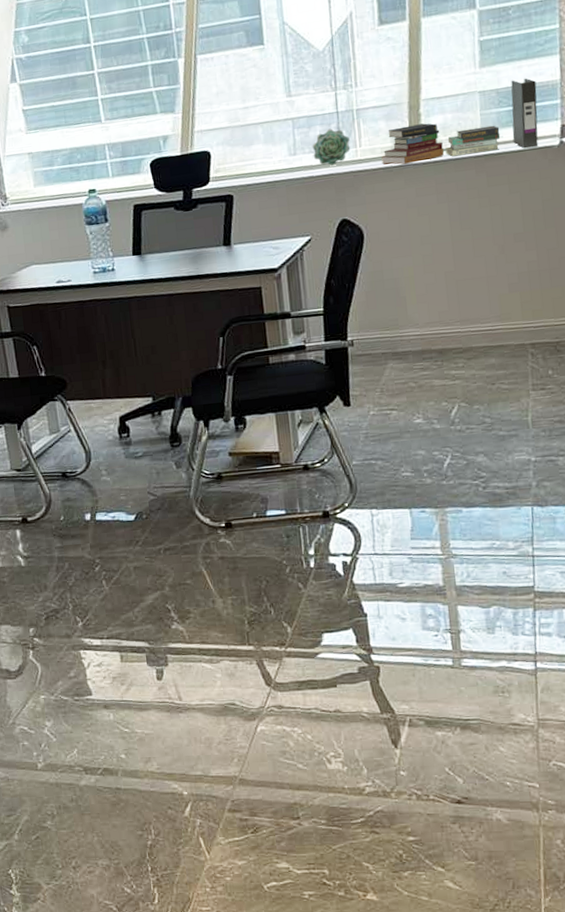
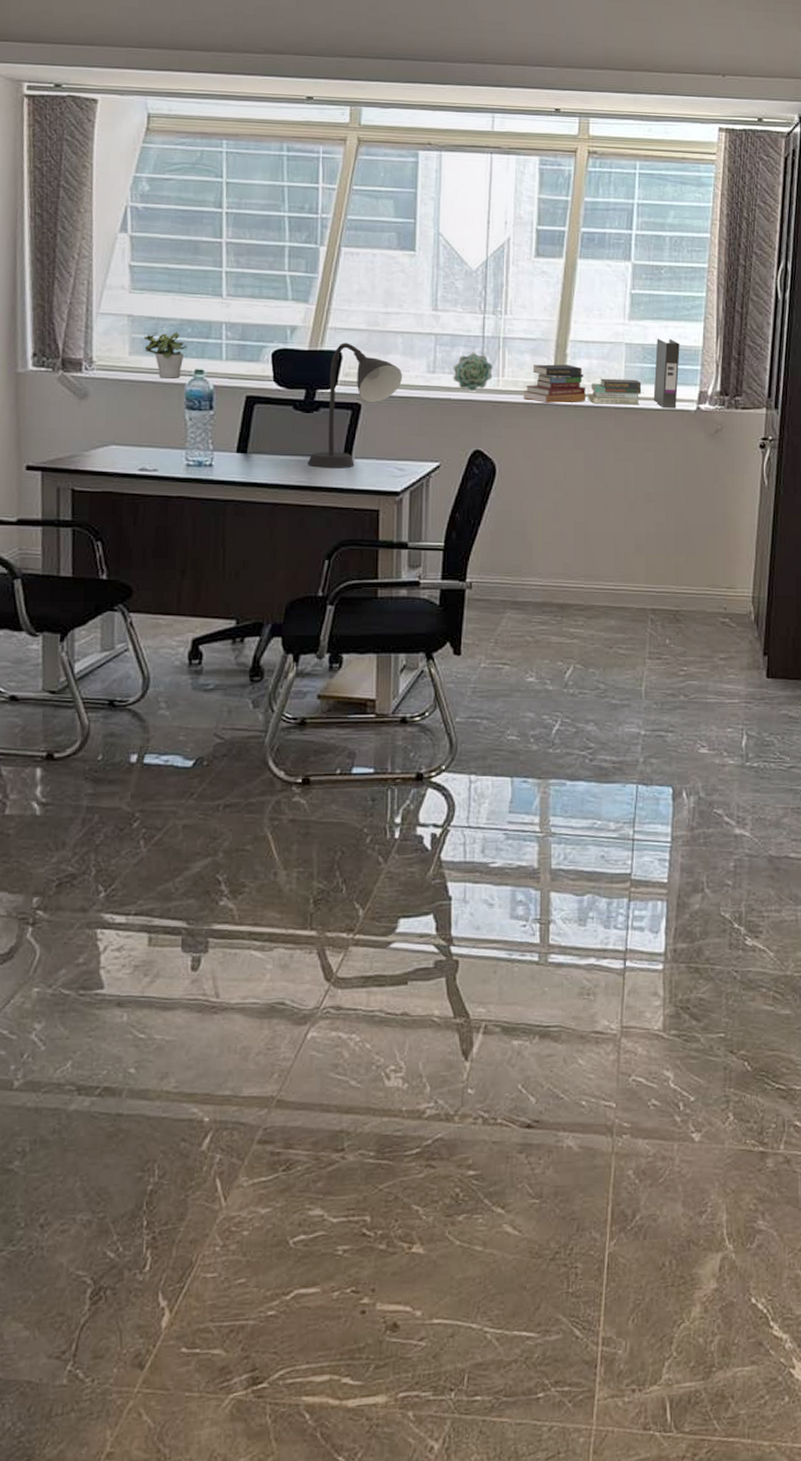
potted plant: none [43,160,79,202] -> present [143,331,187,379]
desk lamp: none [193,141,267,258] -> present [308,343,402,468]

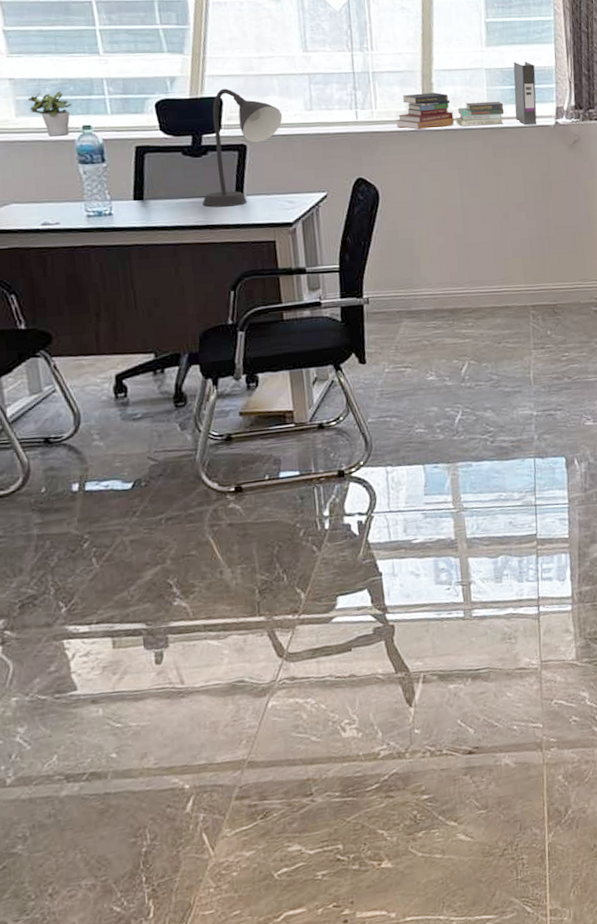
succulent plant: present [453,352,493,392] -> none [328,88,367,125]

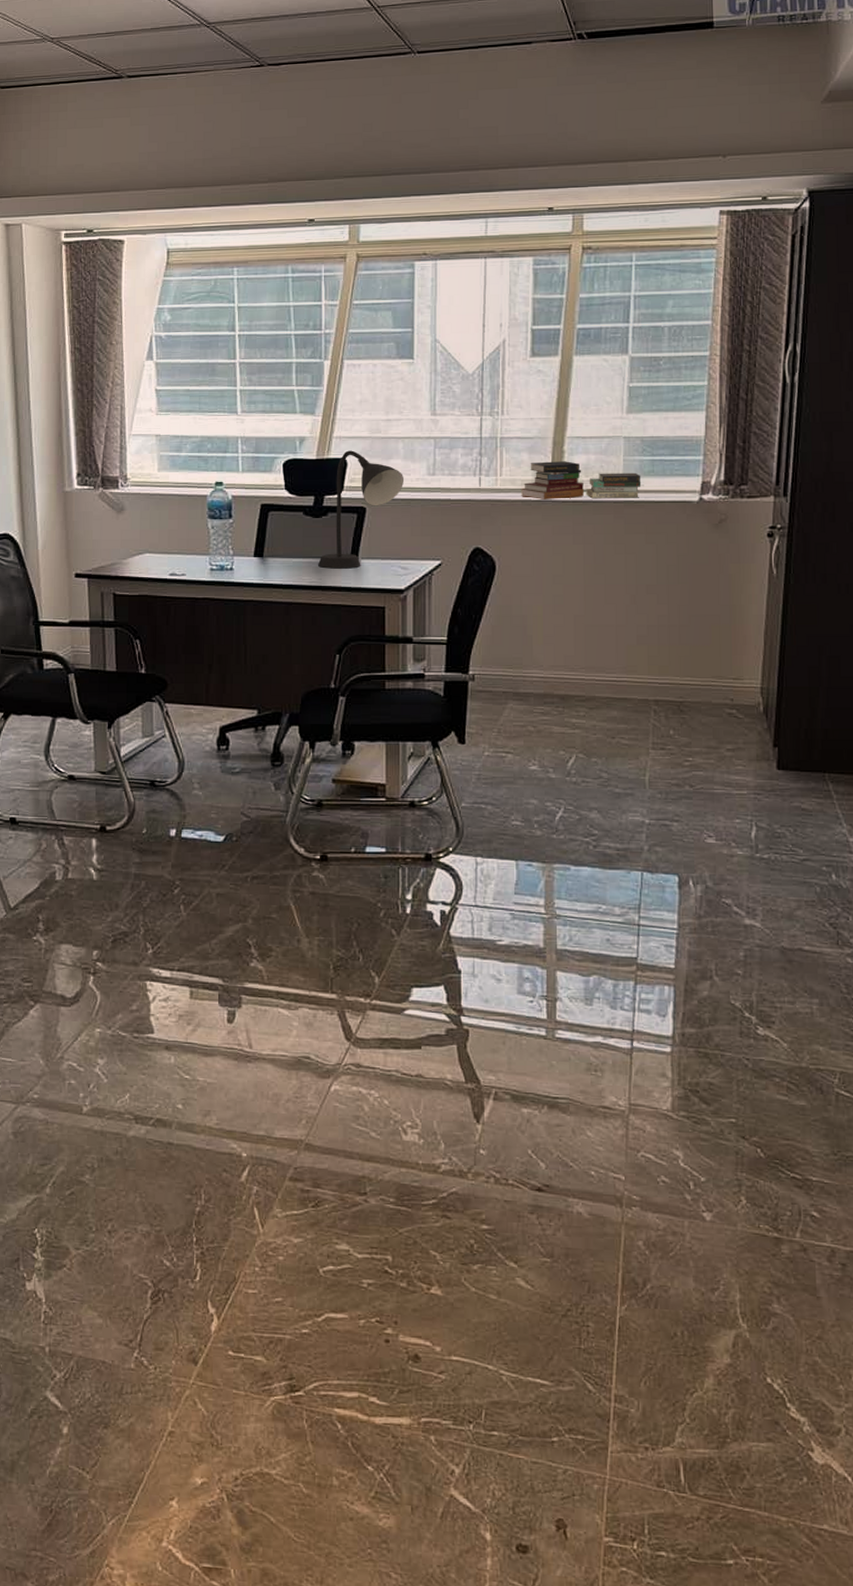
potted plant: present [27,91,71,136] -> none [169,448,207,491]
binder: present [513,61,537,126] -> none [653,430,681,500]

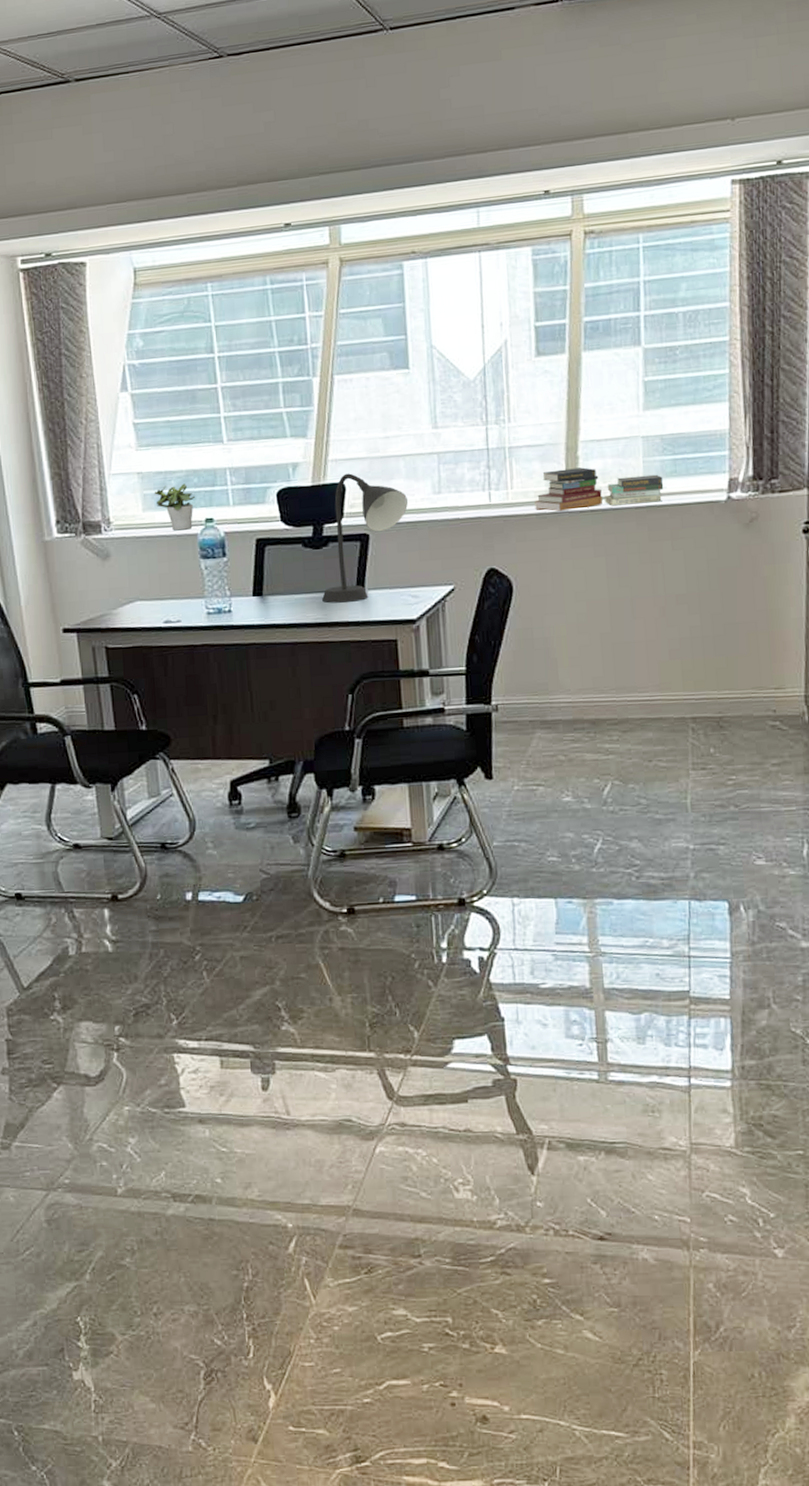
potted plant: none [169,448,207,491] -> present [154,483,195,531]

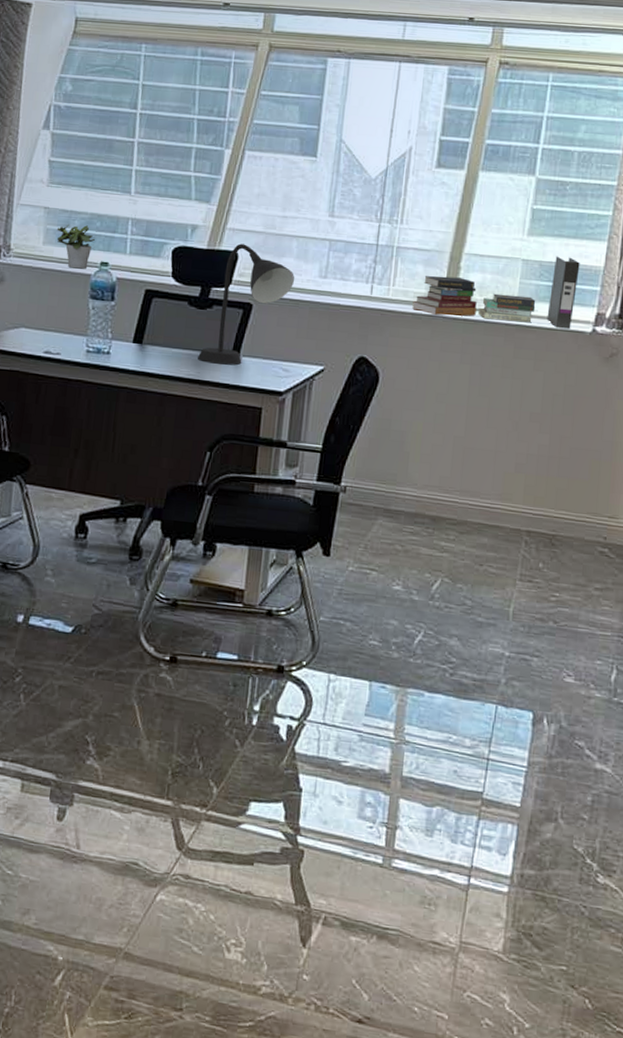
binder: none [676,425,704,502] -> present [547,256,580,329]

